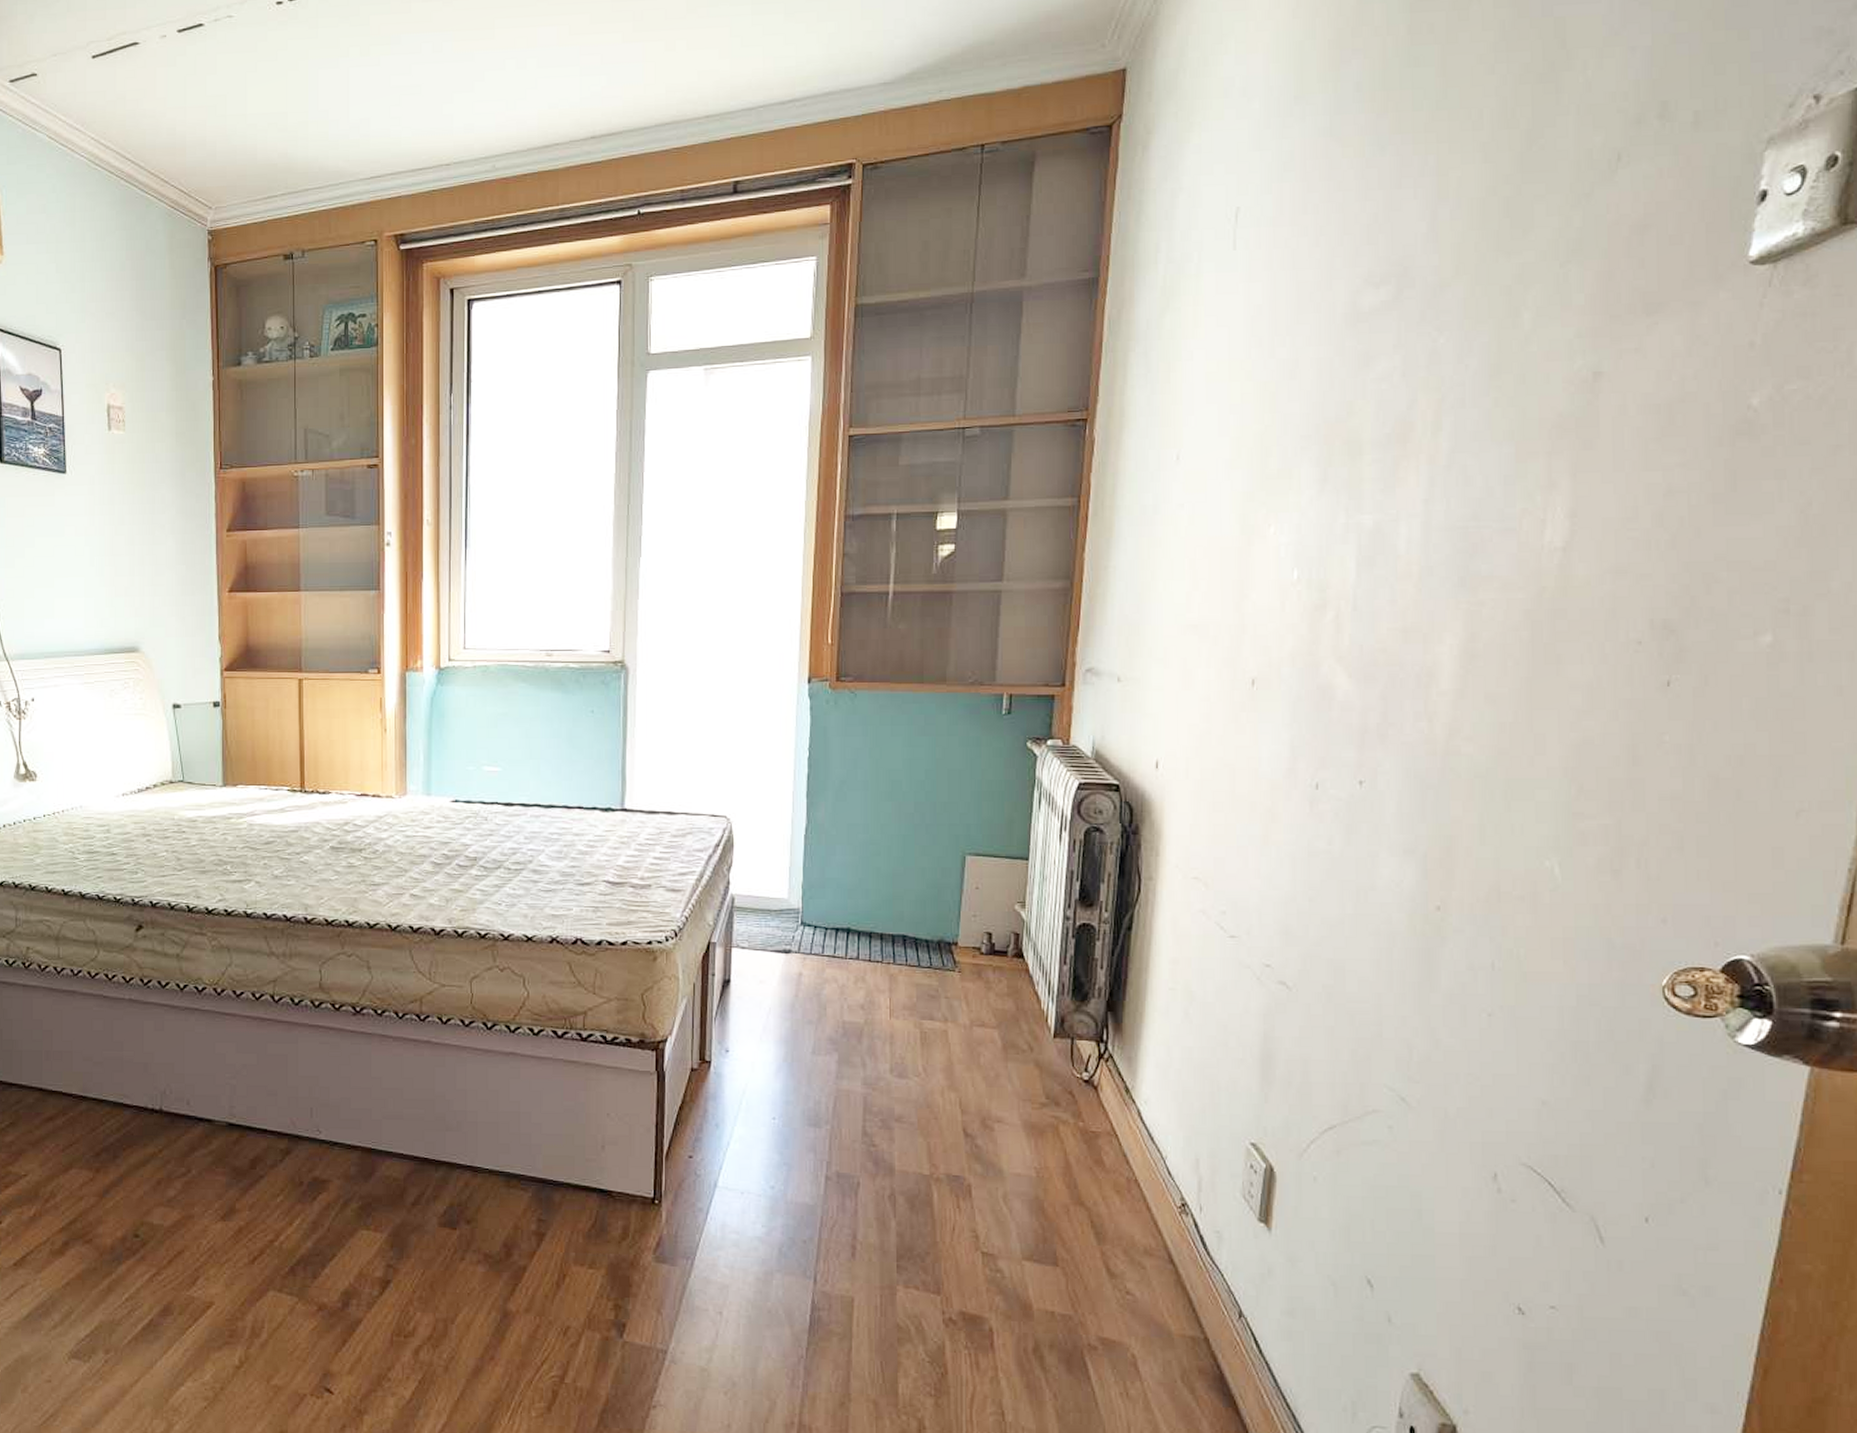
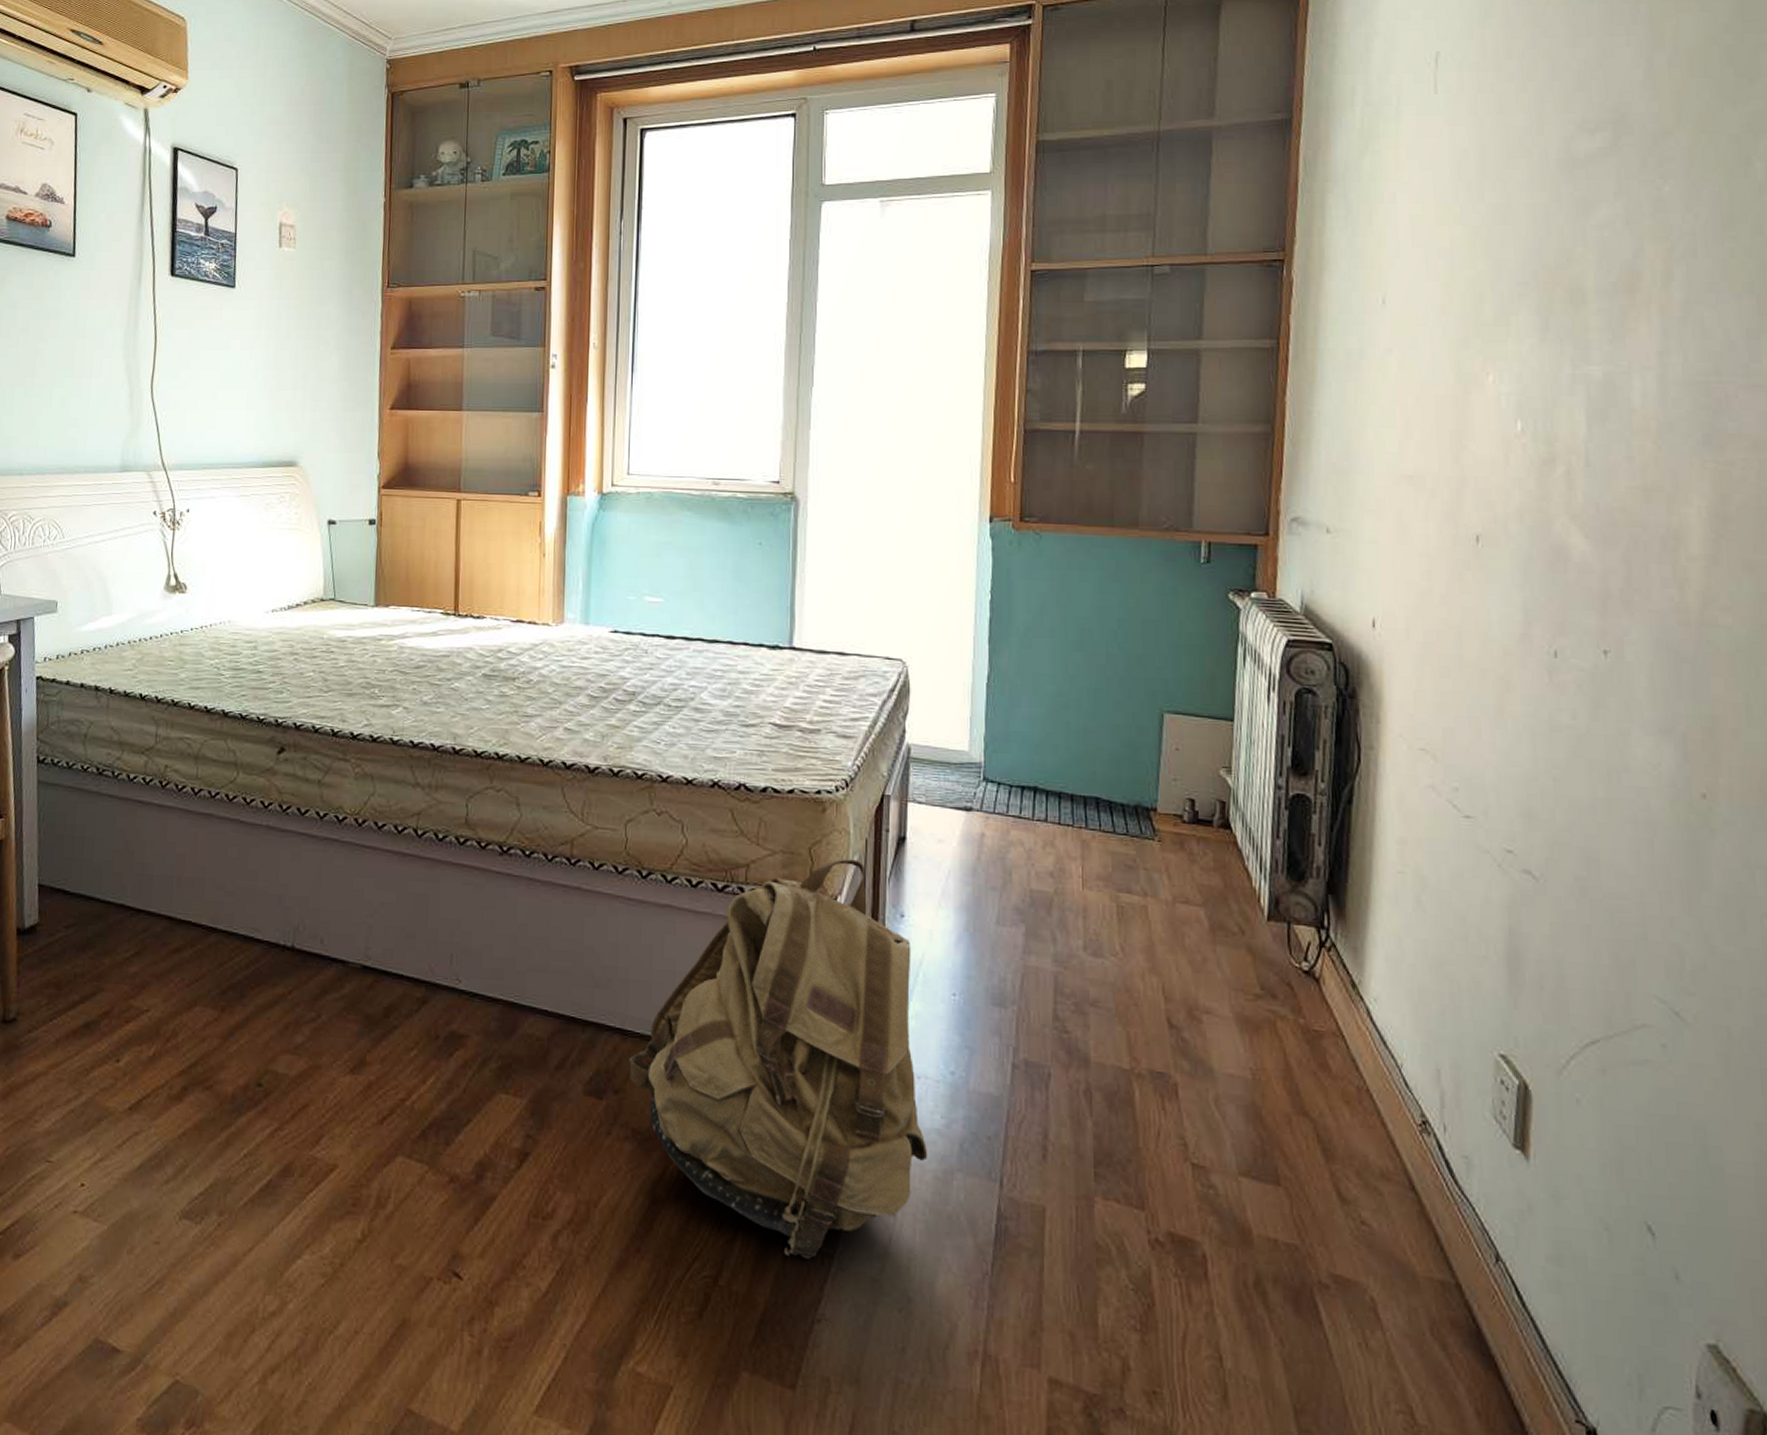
backpack: none [479,1002,751,1356] -> present [629,859,928,1259]

